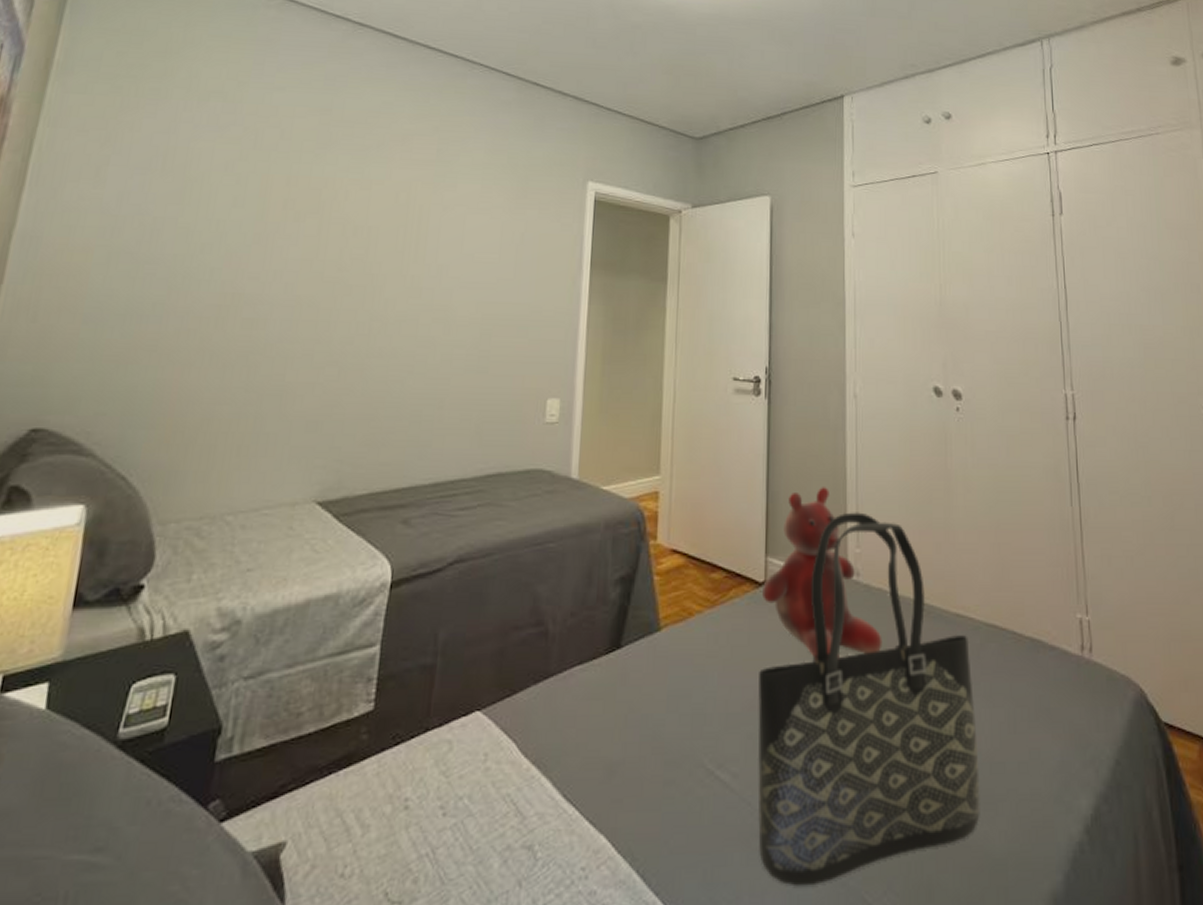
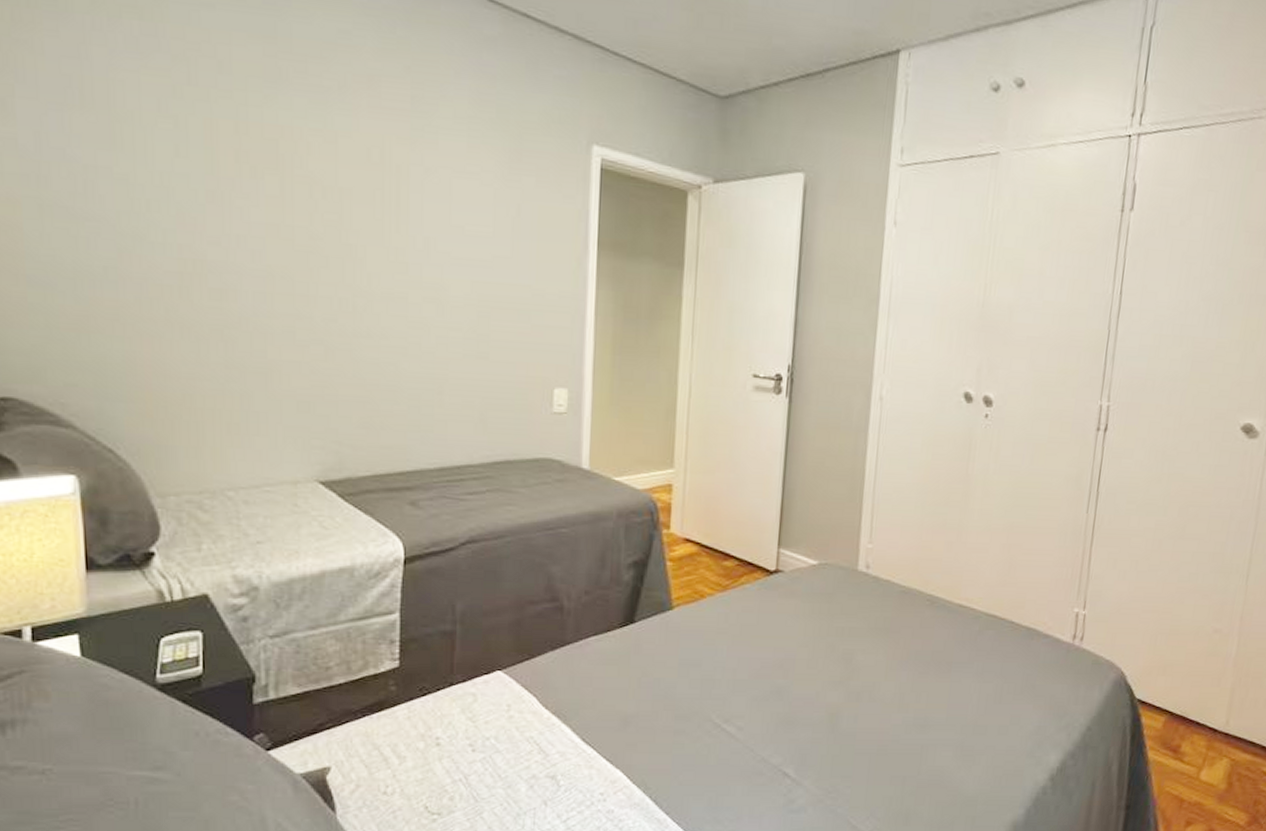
tote bag: present [757,512,980,887] -> none [759,510,969,812]
teddy bear: present [762,487,882,661] -> none [773,486,886,640]

